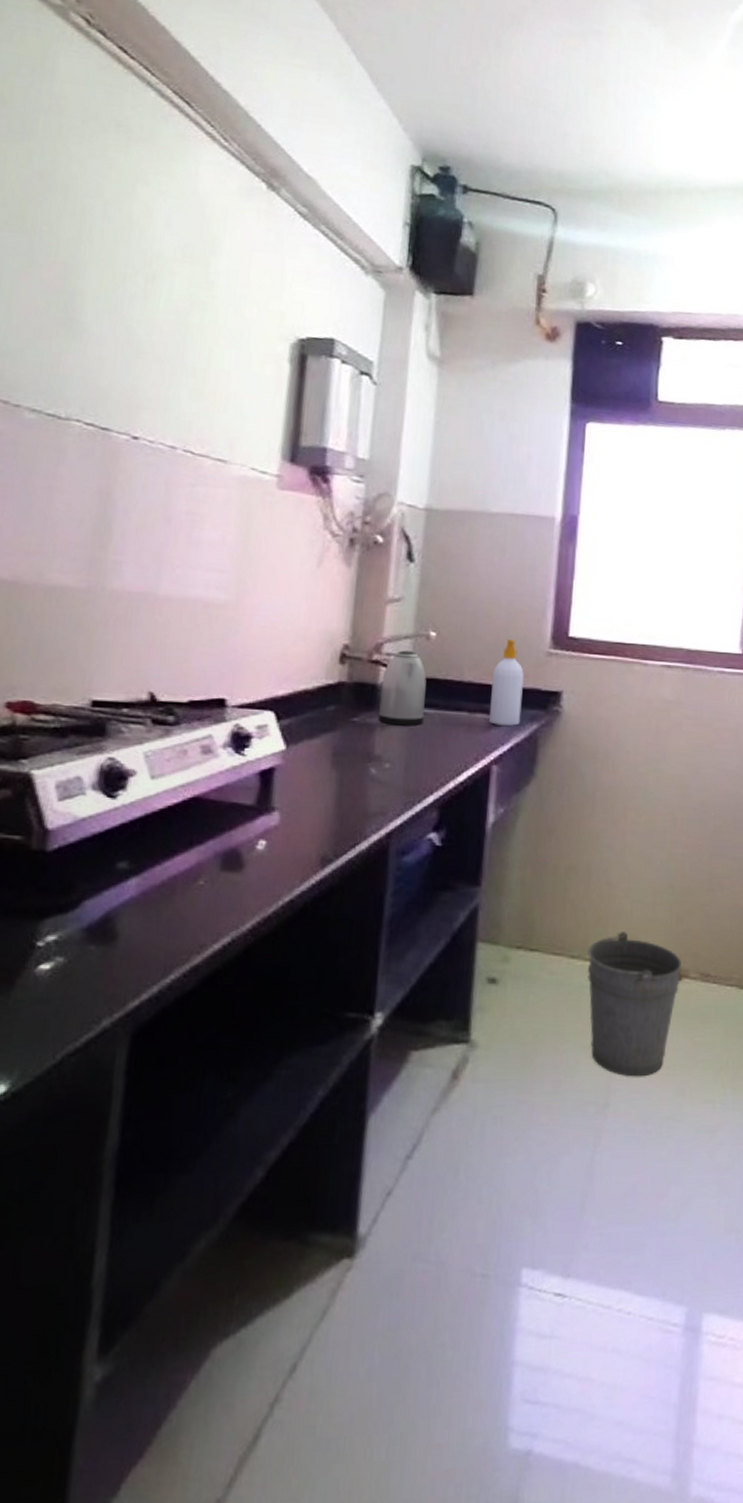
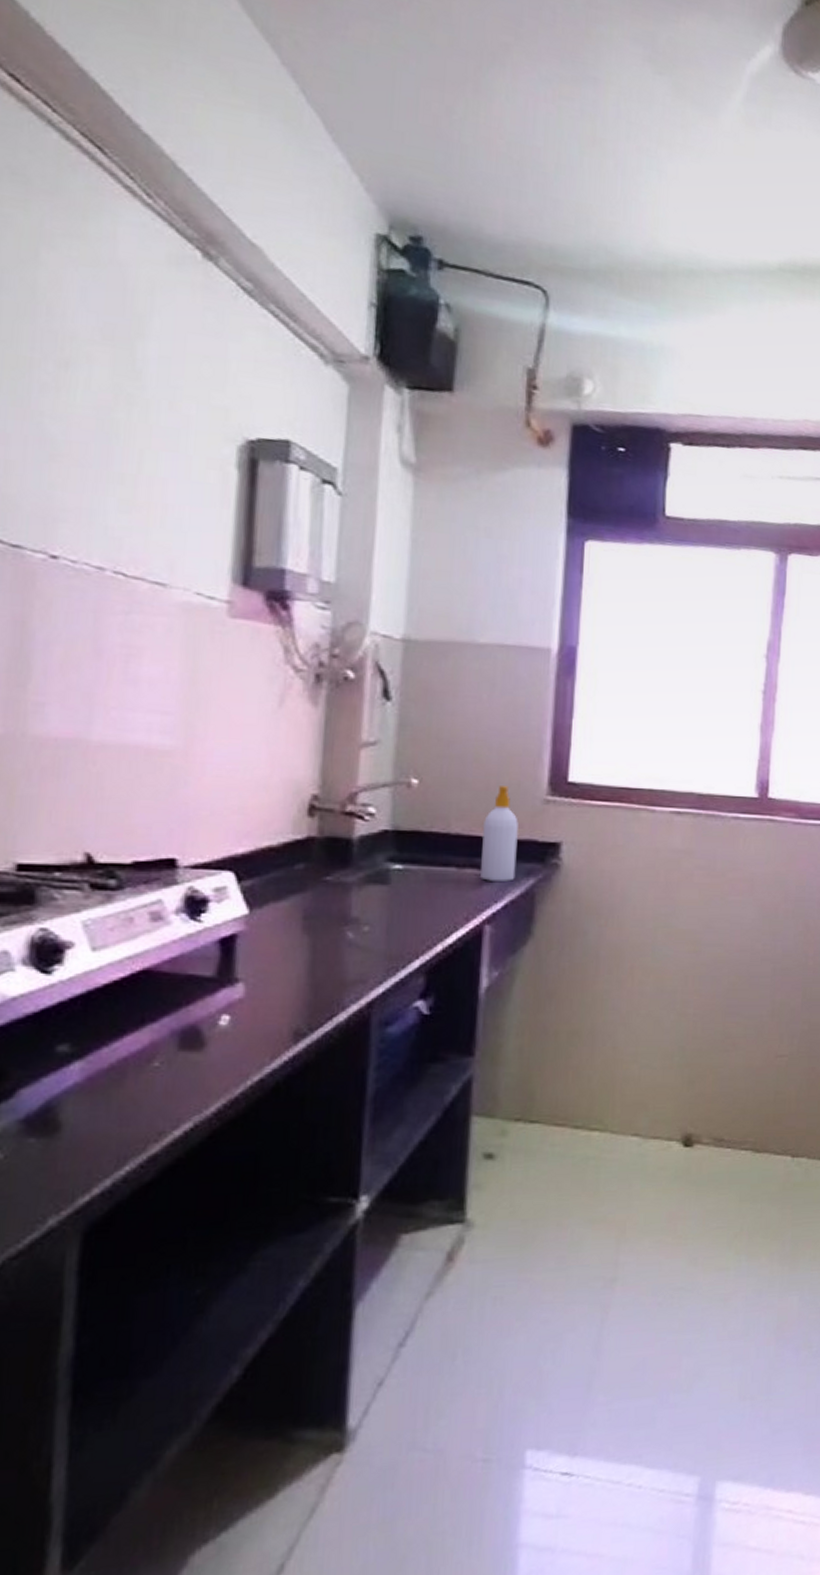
kettle: present [378,650,427,726] -> none [354,800,409,884]
bucket: present [587,932,683,1077] -> none [591,1098,694,1249]

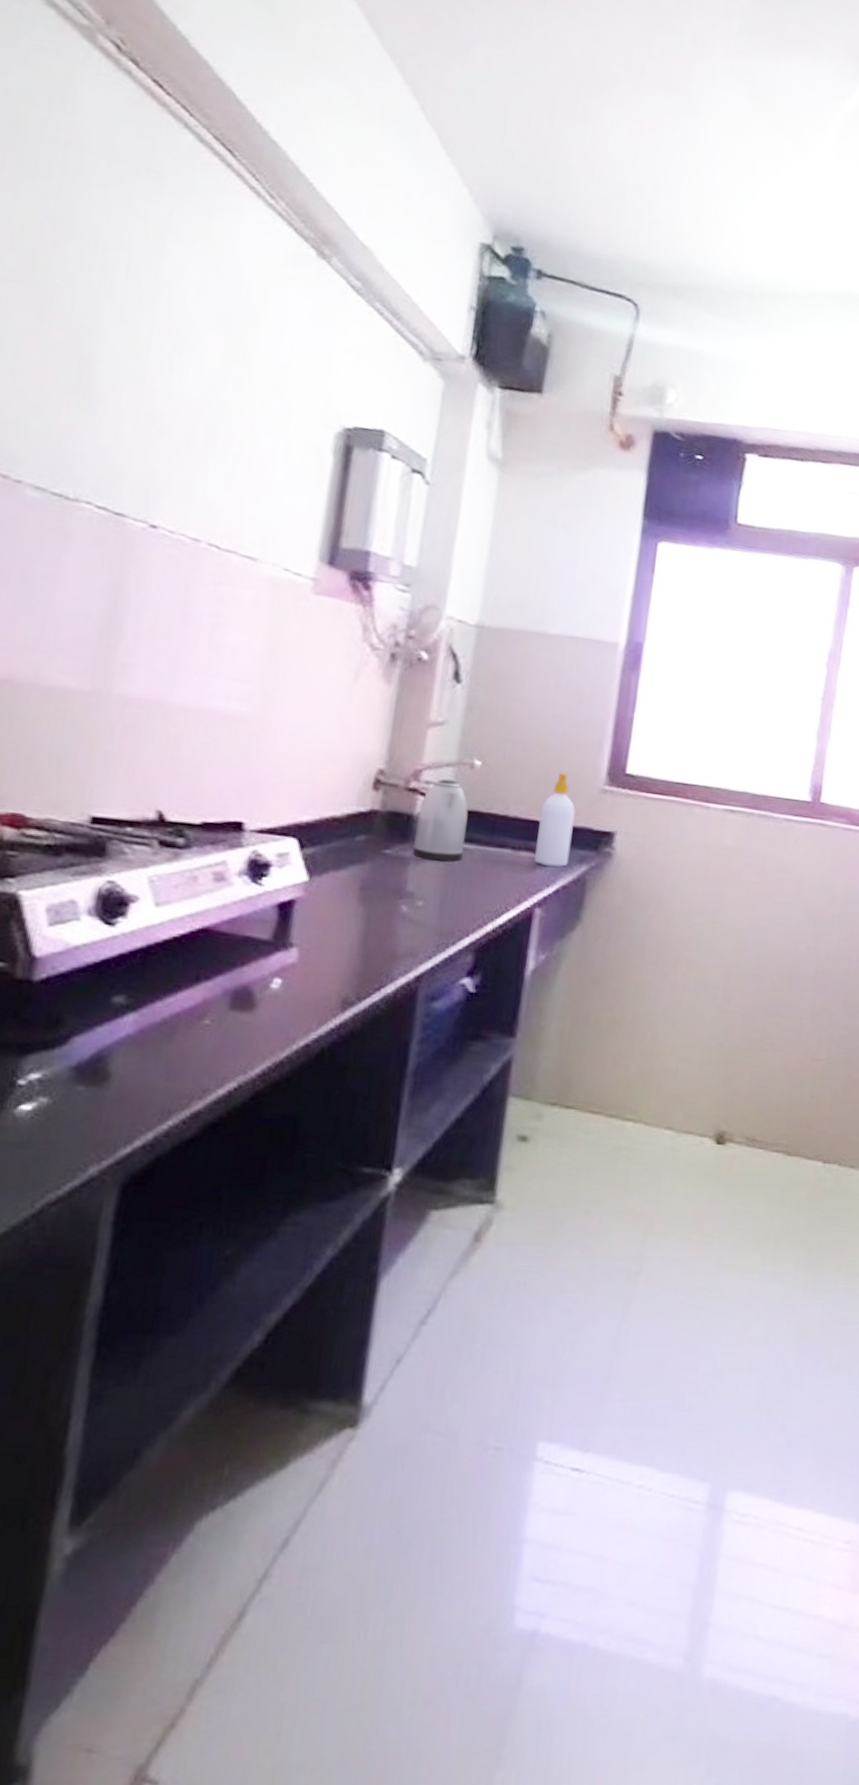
kettle: none [354,800,409,884] -> present [413,778,469,862]

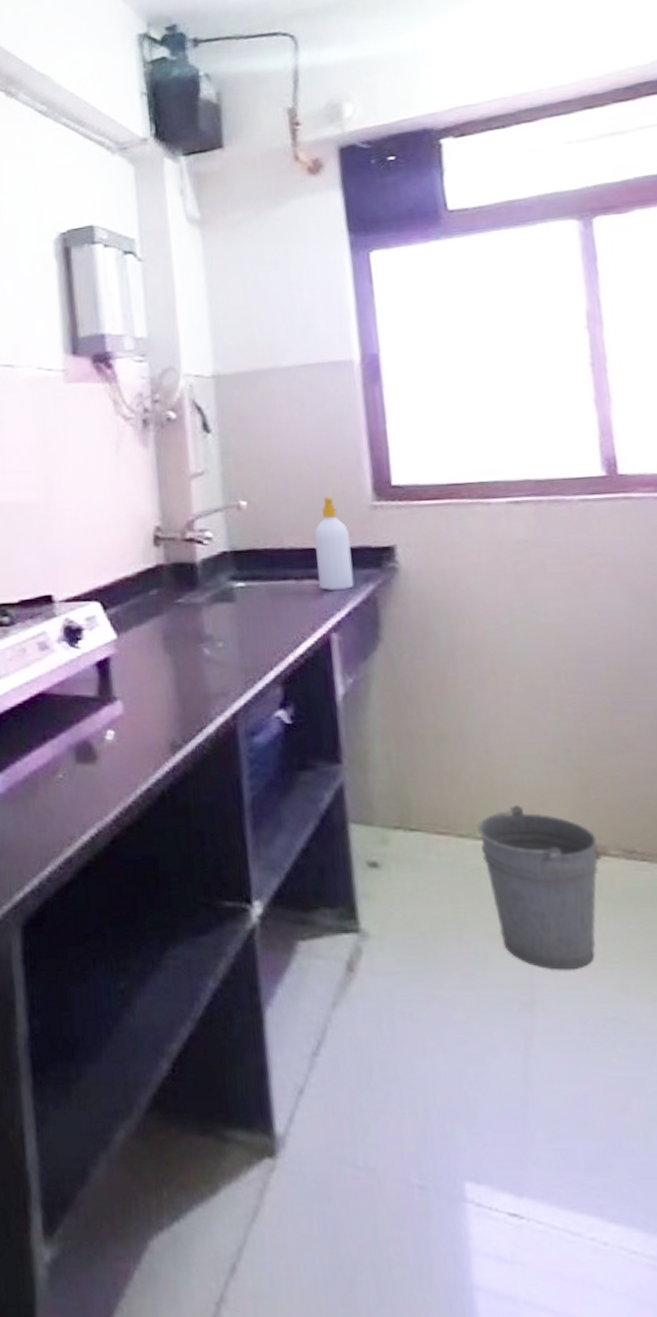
kettle: present [413,778,469,862] -> none [199,523,250,603]
bucket: none [625,1091,728,1245] -> present [476,805,599,971]

